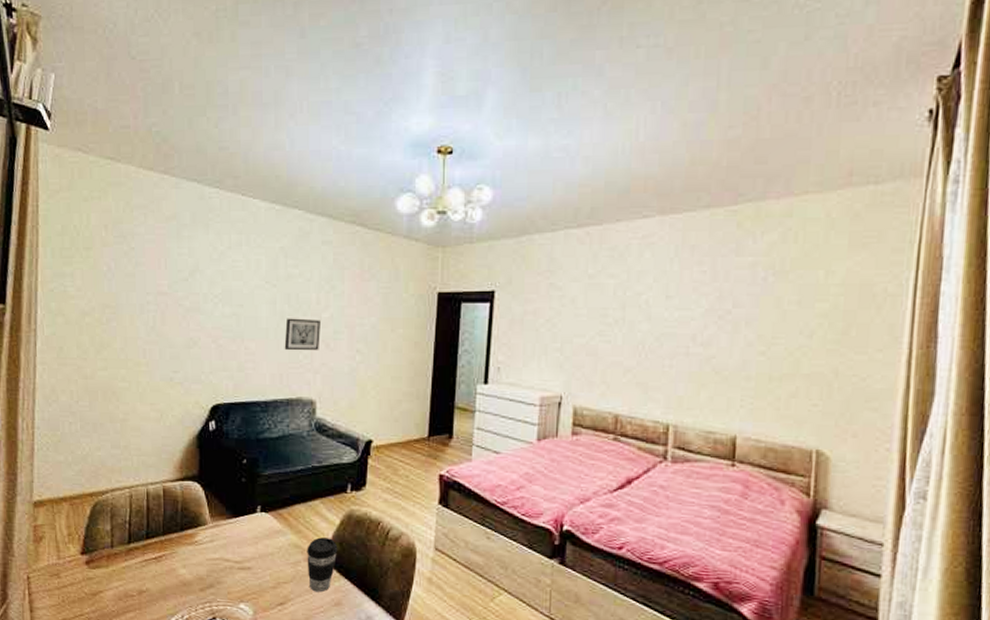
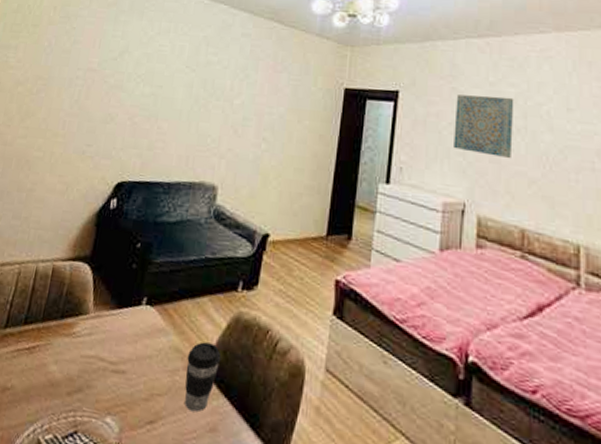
wall art: present [284,318,320,351] -> none [194,101,232,135]
wall art: none [551,289,613,351] -> present [454,94,514,159]

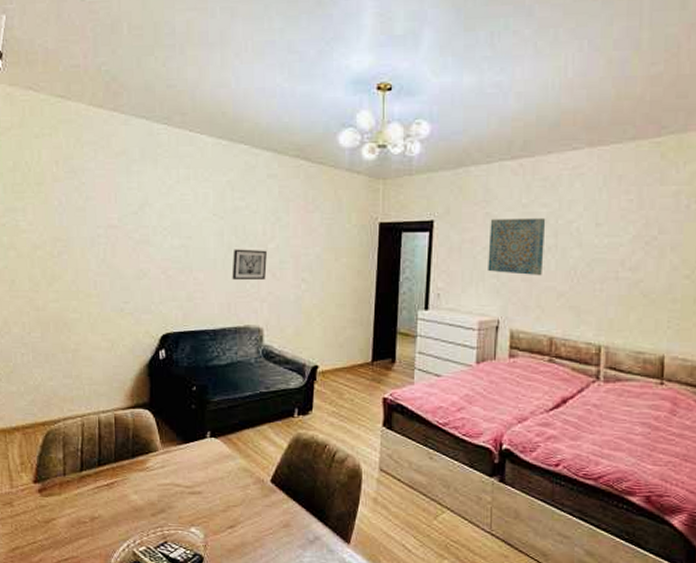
coffee cup: present [184,341,221,413] -> none [255,461,286,515]
wall art: none [194,101,232,135] -> present [232,249,267,281]

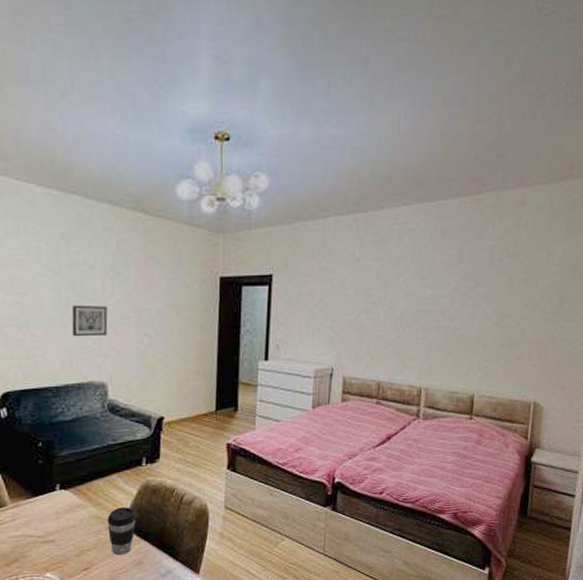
coffee cup: none [255,461,286,515] -> present [107,507,137,556]
wall art: present [488,217,546,276] -> none [323,271,377,327]

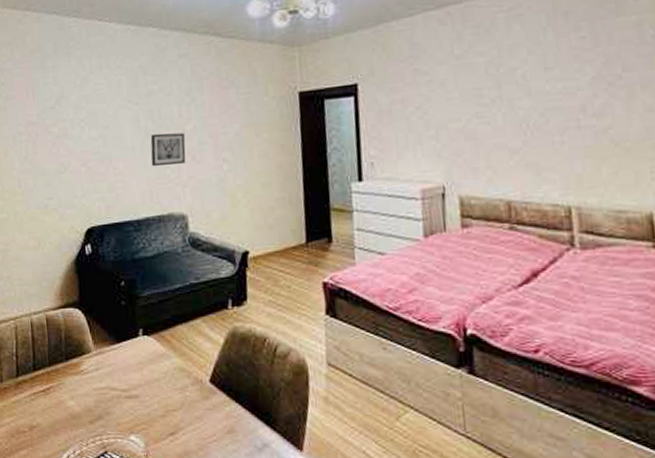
coffee cup: present [107,507,137,556] -> none [193,359,226,419]

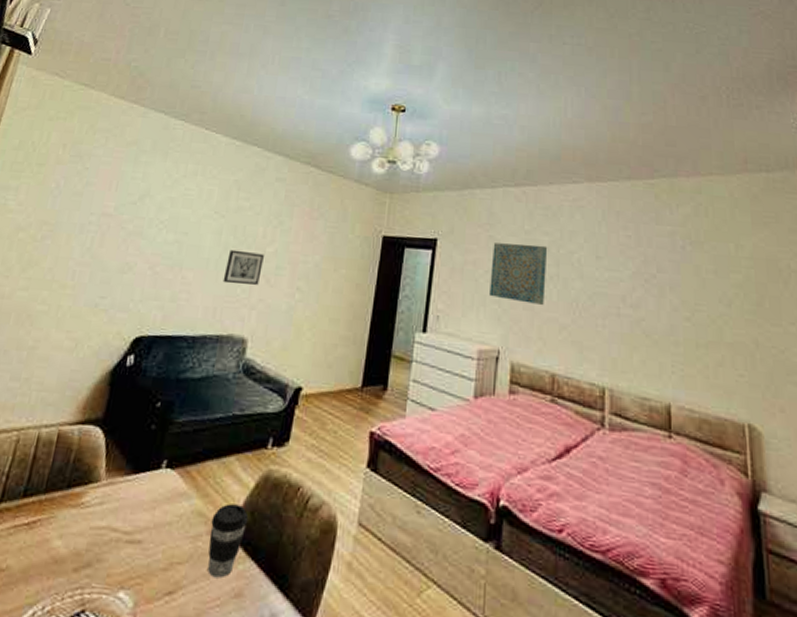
coffee cup: none [193,359,226,419] -> present [207,503,249,579]
wall art: none [420,67,488,134] -> present [489,243,548,306]

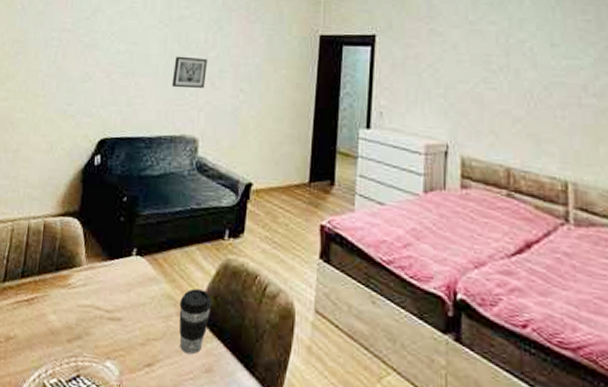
wall art: present [489,243,548,306] -> none [434,35,496,98]

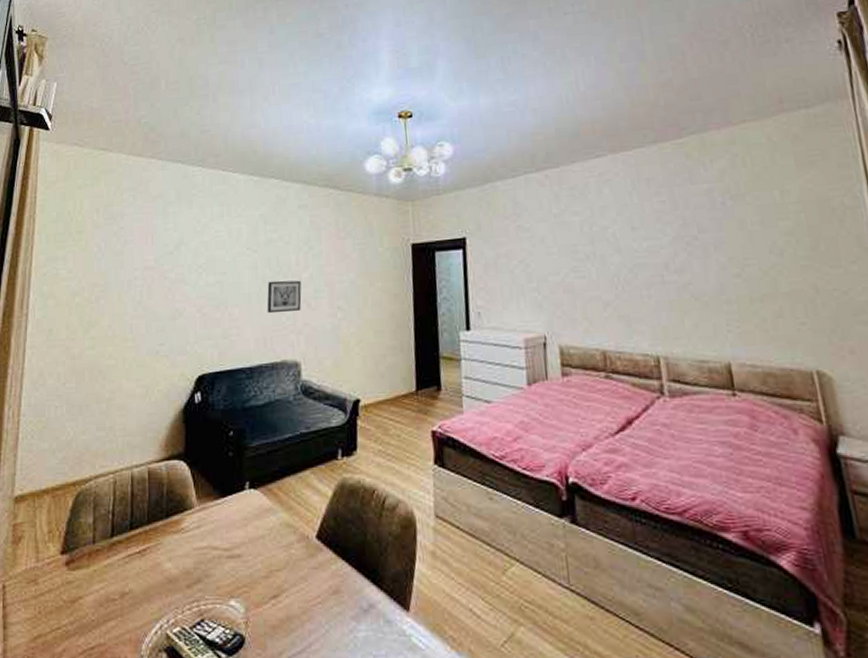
coffee cup: present [179,288,212,355] -> none [299,513,333,579]

